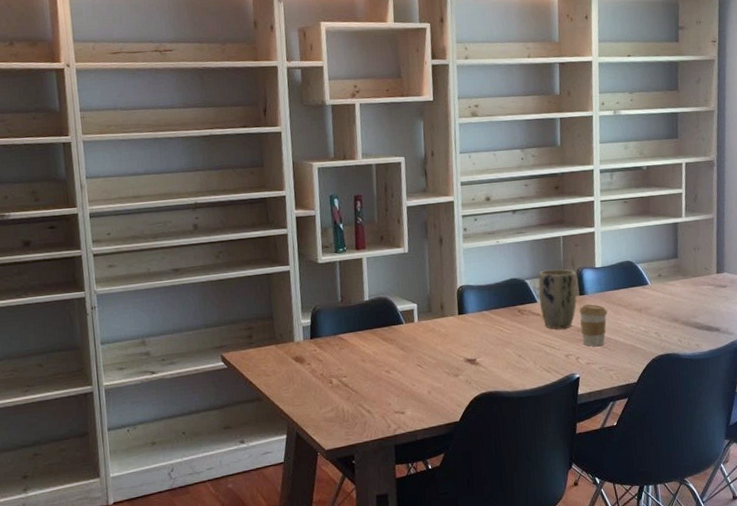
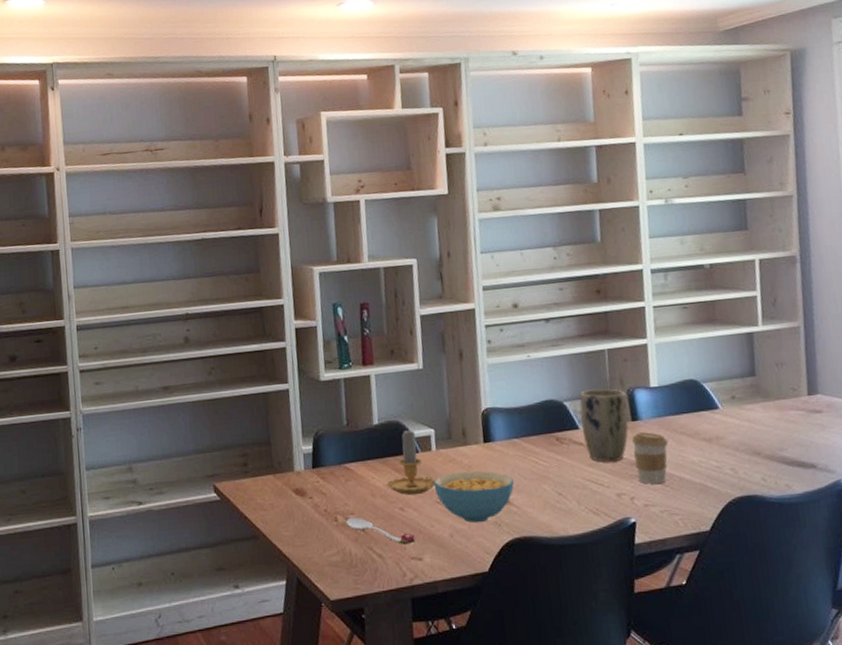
spoon: none [339,379,400,402] -> present [346,517,416,545]
candle: none [375,303,417,360] -> present [386,428,436,496]
cereal bowl: none [415,338,483,382] -> present [433,470,515,523]

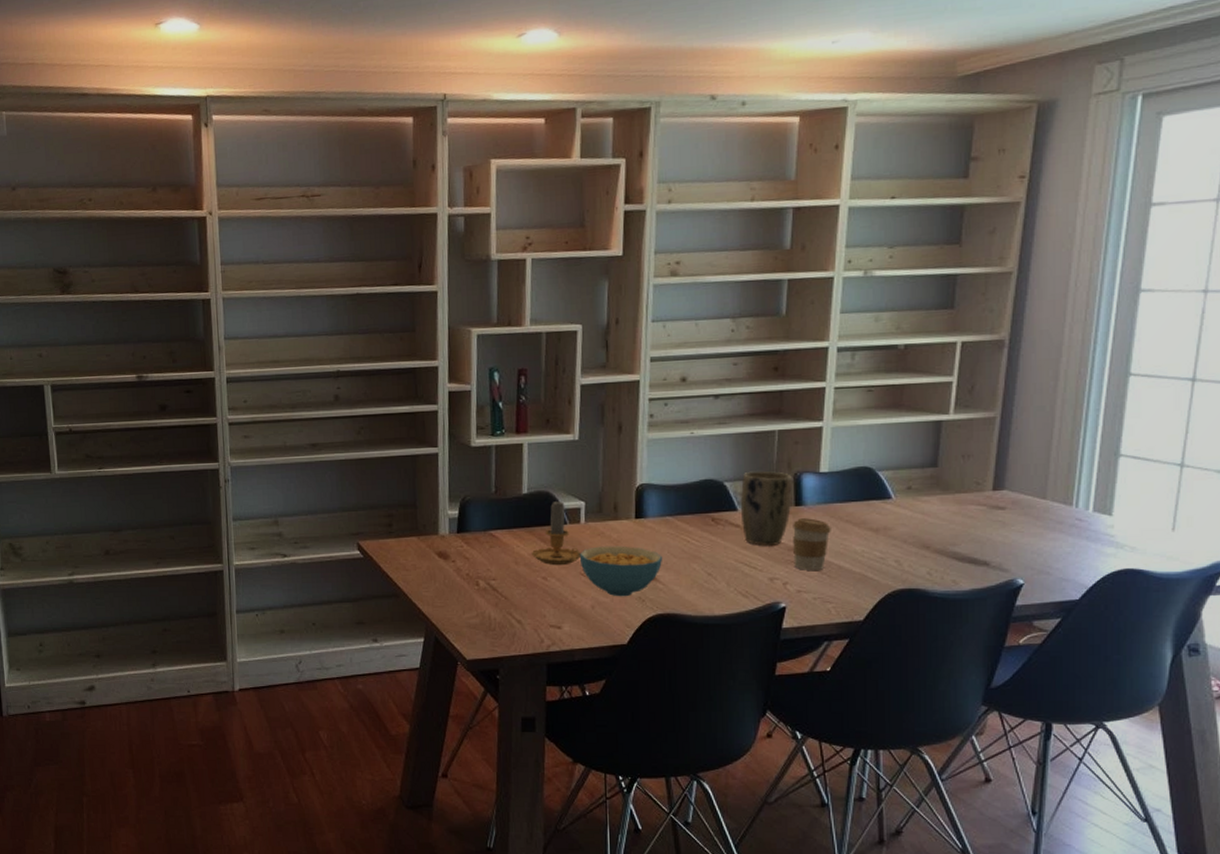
spoon: present [346,517,416,545] -> none [487,583,557,613]

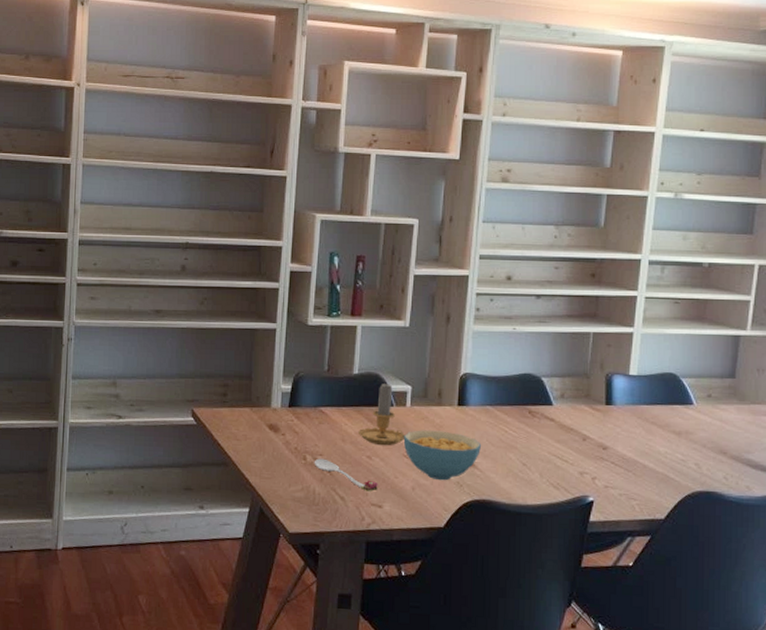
spoon: none [487,583,557,613] -> present [314,458,379,492]
plant pot: present [741,471,792,546] -> none [556,369,604,441]
coffee cup: present [793,517,831,570] -> none [602,416,638,468]

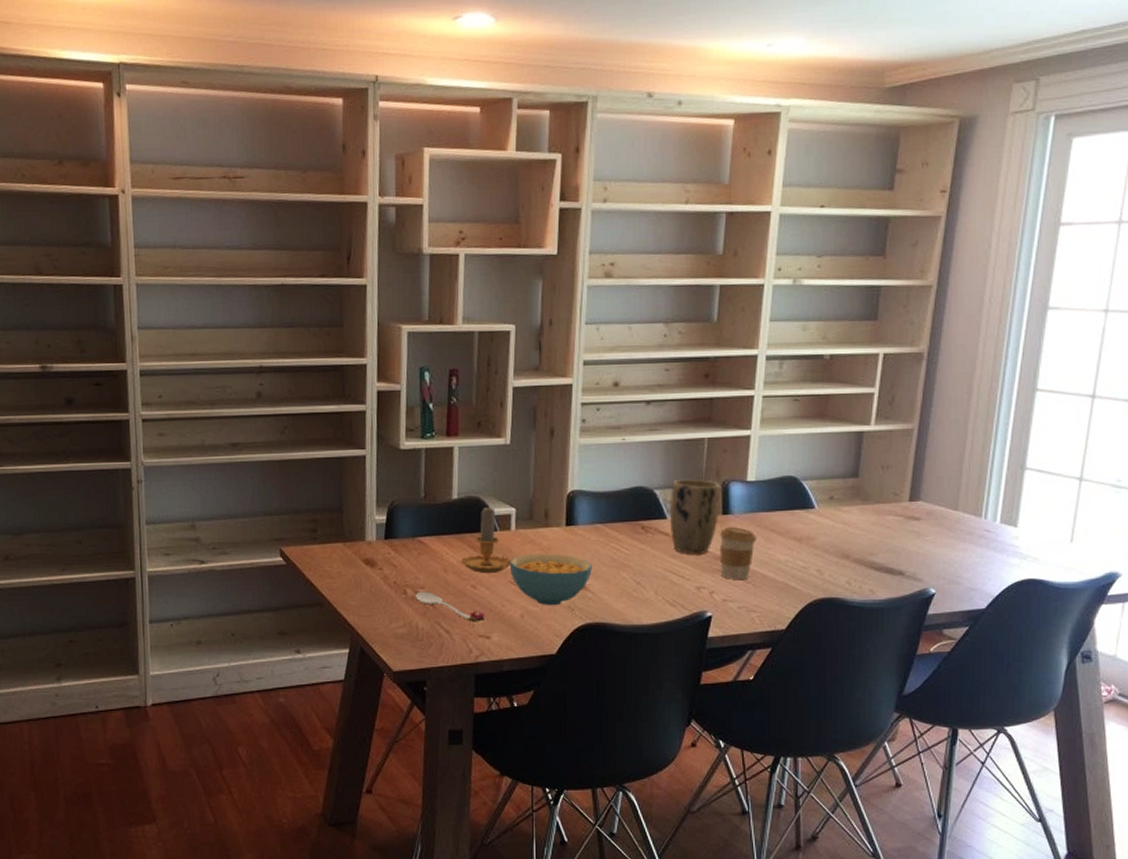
plant pot: none [556,369,604,441] -> present [671,479,720,554]
coffee cup: none [602,416,638,468] -> present [720,526,757,579]

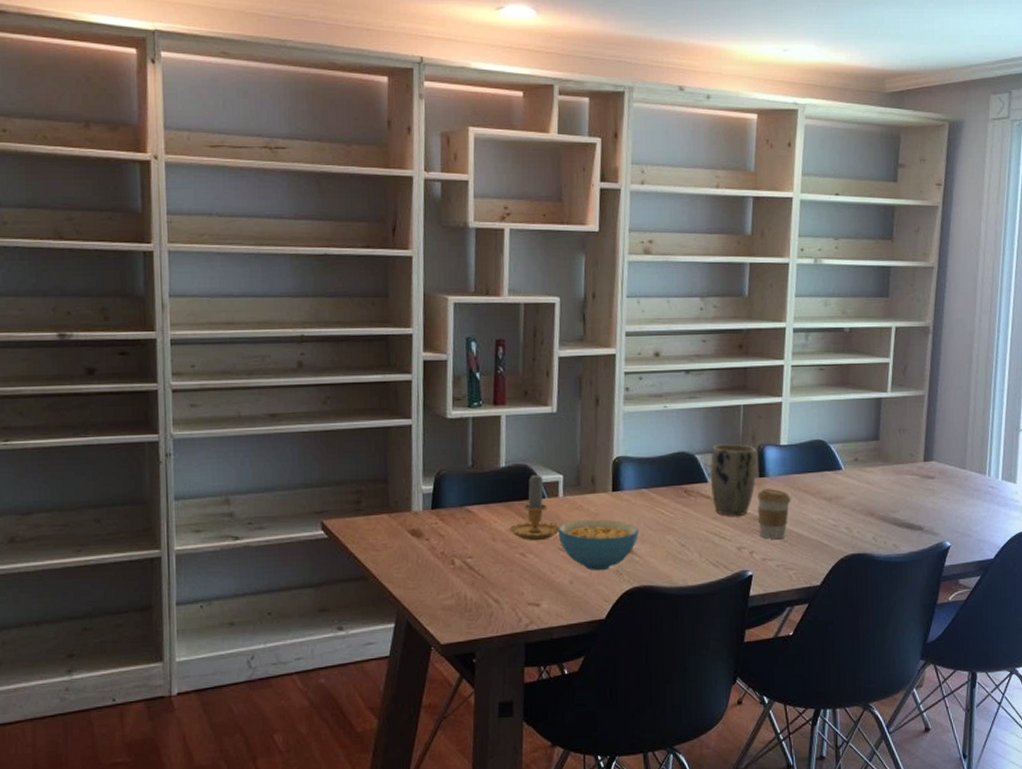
spoon: present [415,591,486,622] -> none [463,561,535,591]

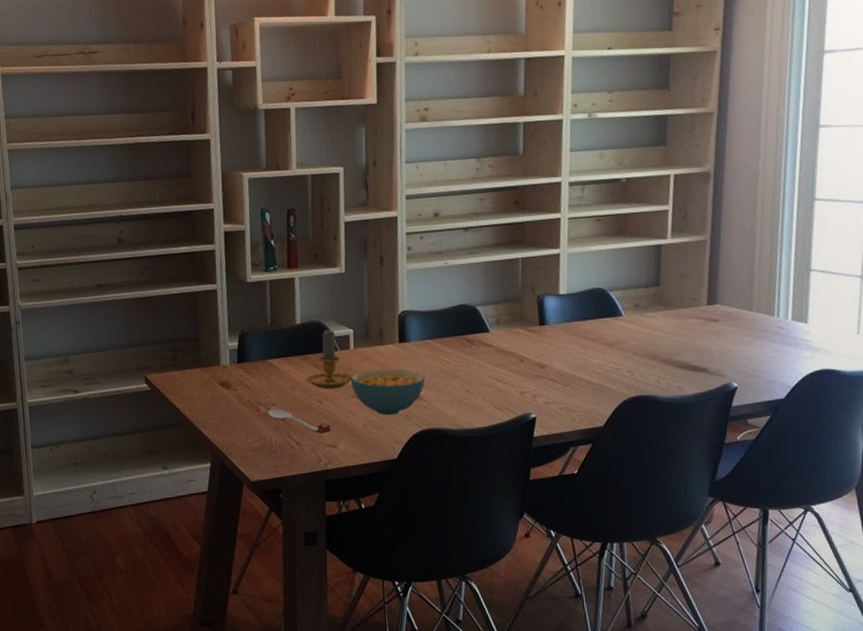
spoon: none [463,561,535,591] -> present [267,408,332,434]
plant pot: present [711,444,757,516] -> none [491,295,537,363]
coffee cup: present [757,488,791,539] -> none [538,335,572,384]

